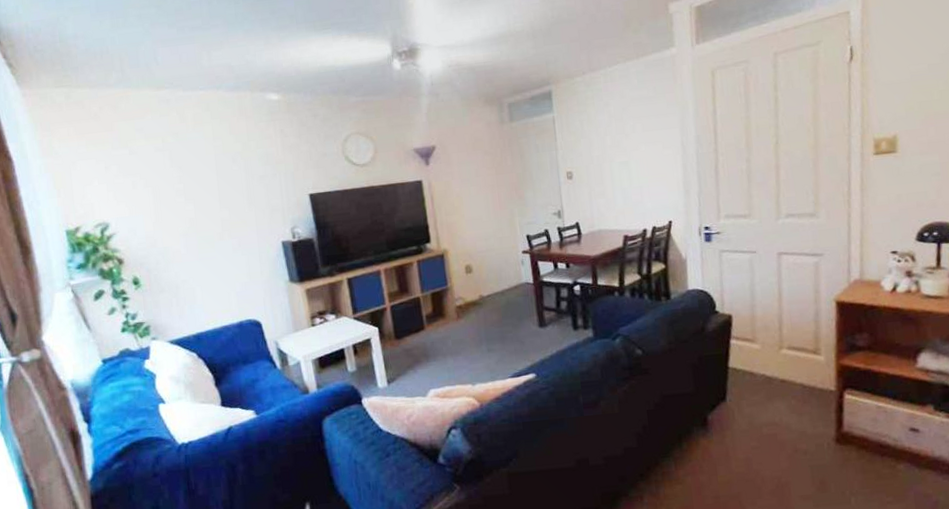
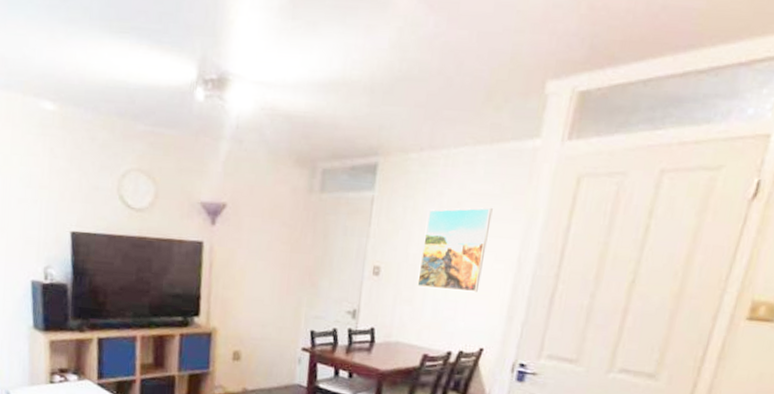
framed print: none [600,107,656,182] -> present [417,207,493,293]

